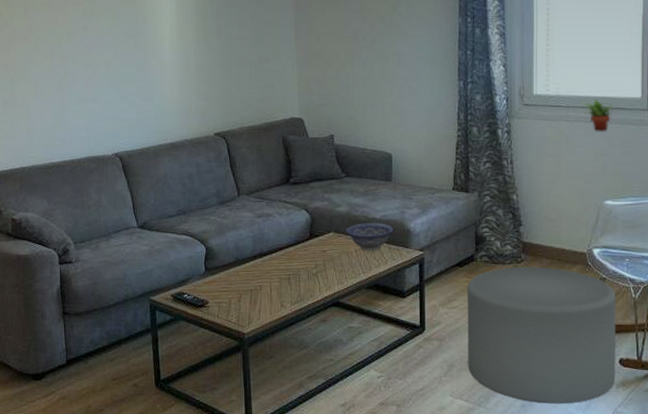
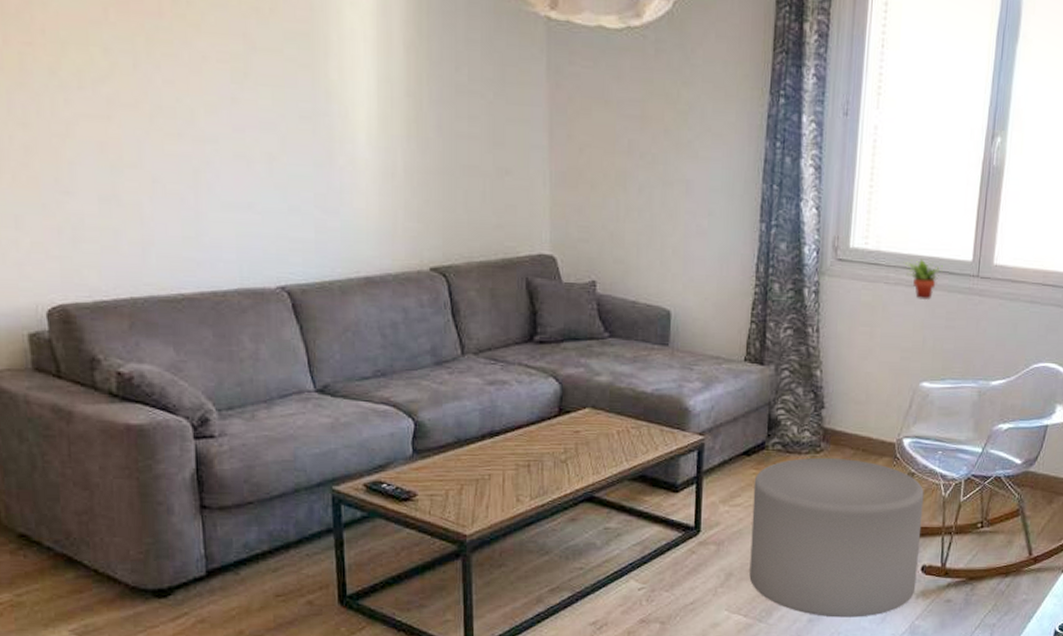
decorative bowl: present [344,223,395,251] -> none [605,397,669,433]

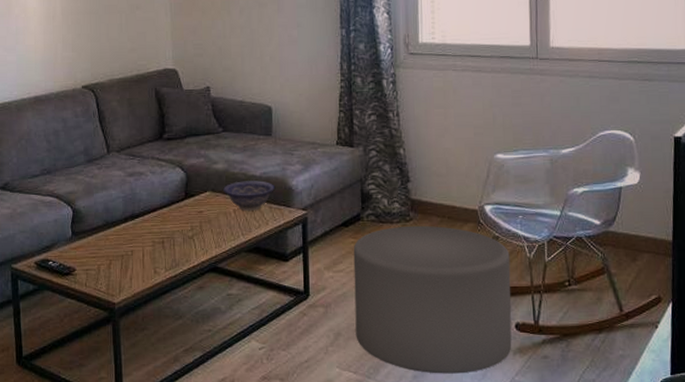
decorative bowl: none [605,397,669,433] -> present [222,180,276,211]
succulent plant: present [903,259,943,301] -> none [467,47,504,83]

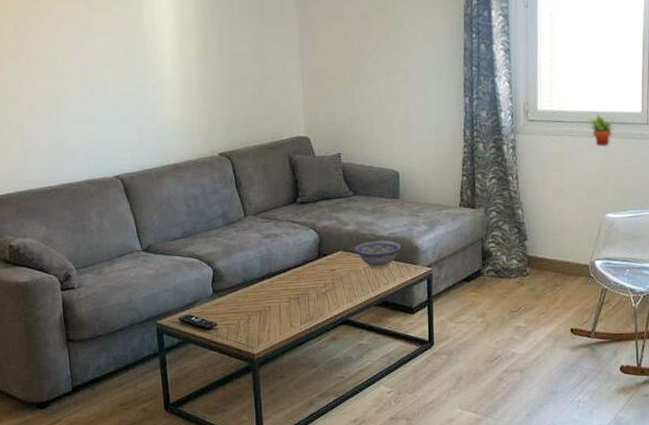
pouf: present [353,225,512,374] -> none [474,279,617,412]
succulent plant: none [467,47,504,83] -> present [583,114,617,147]

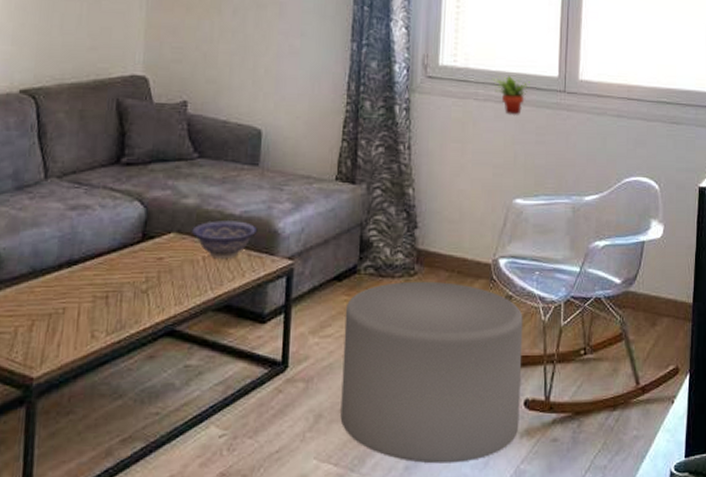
pouf: none [474,279,617,412] -> present [340,281,523,464]

